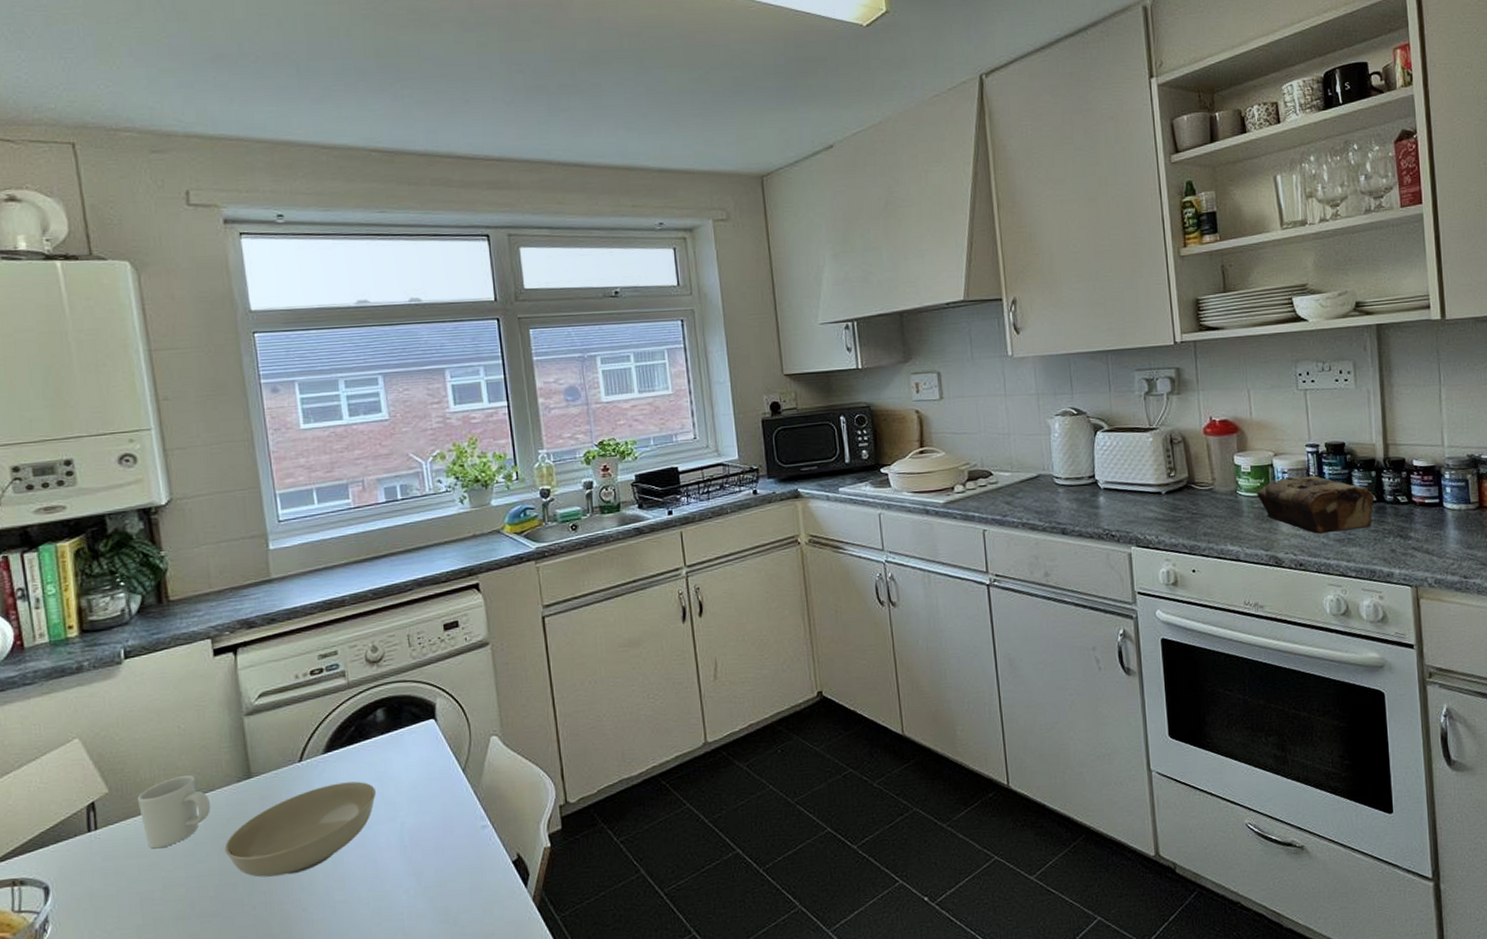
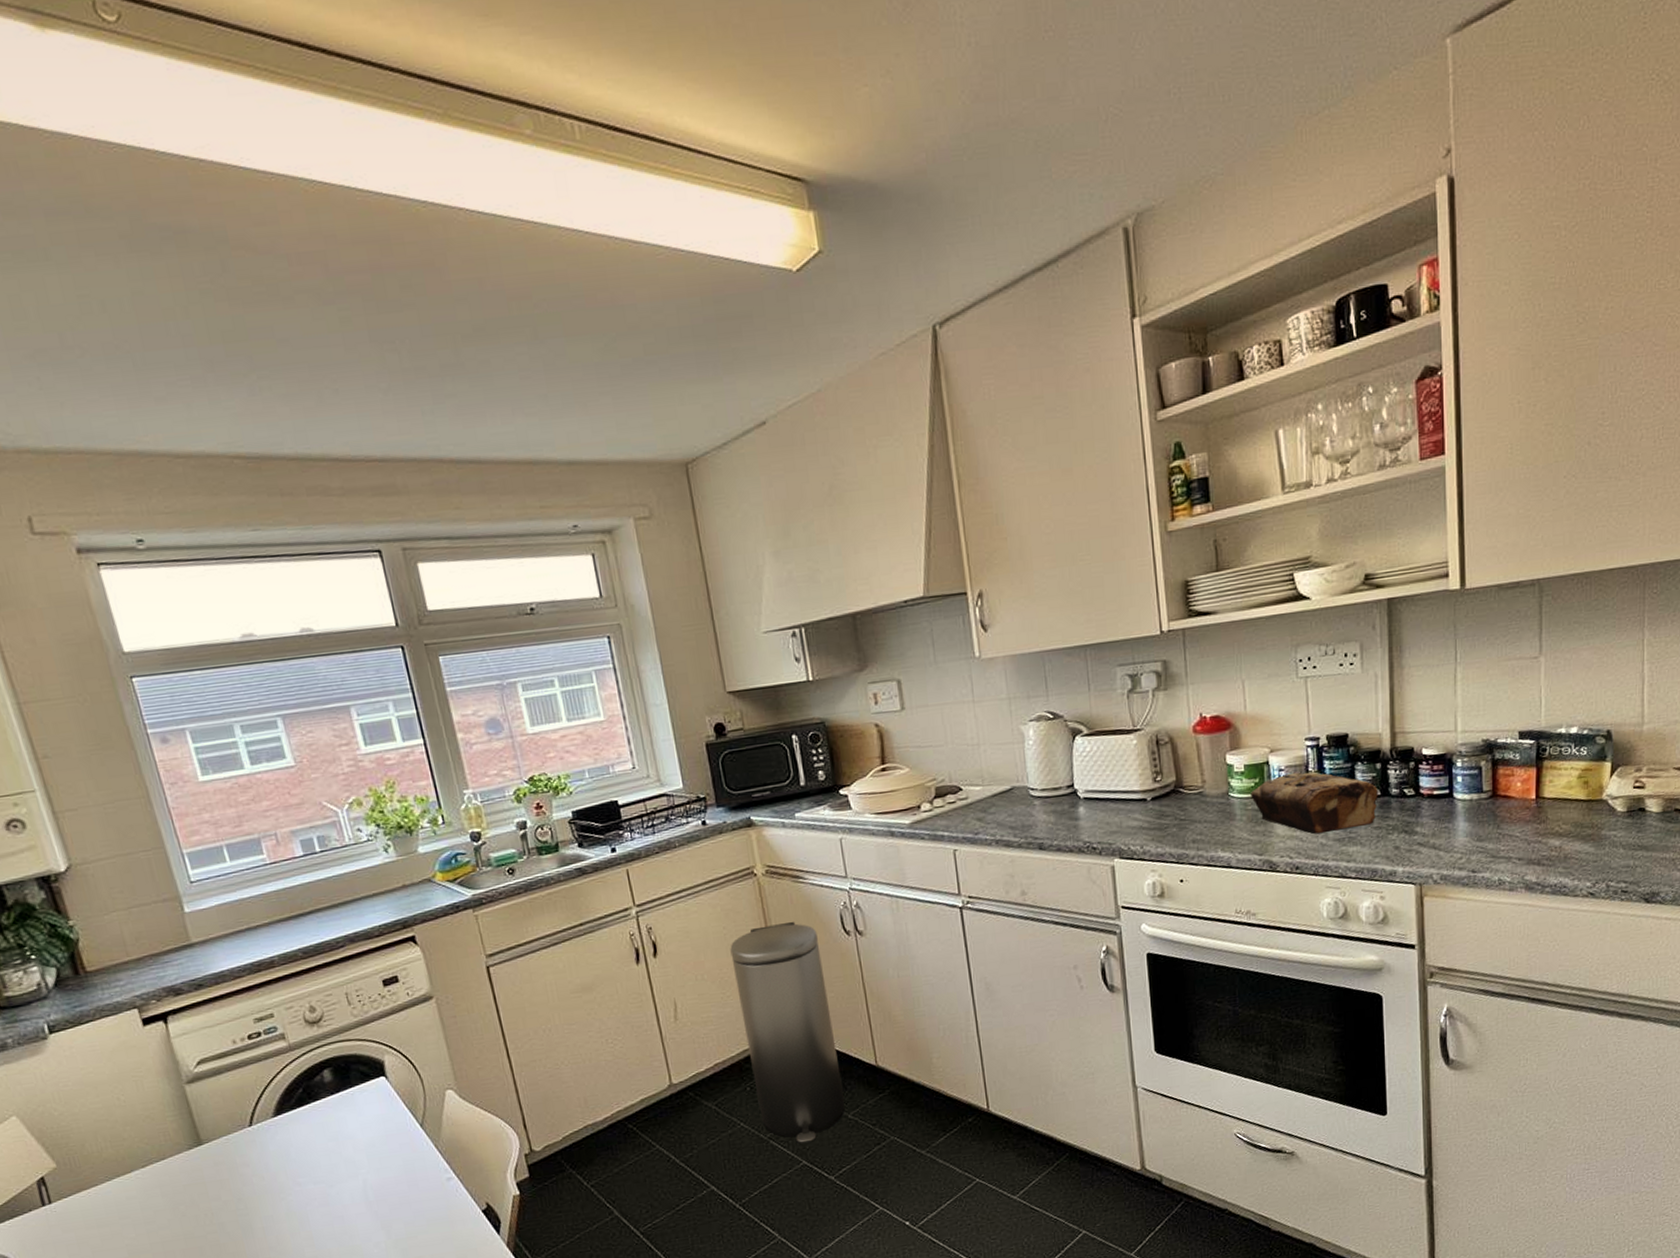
mug: present [138,774,211,849] -> none [87,1145,166,1219]
bowl: present [224,781,376,878] -> none [185,1142,334,1240]
pedal bin: none [771,589,872,810] -> present [730,921,846,1143]

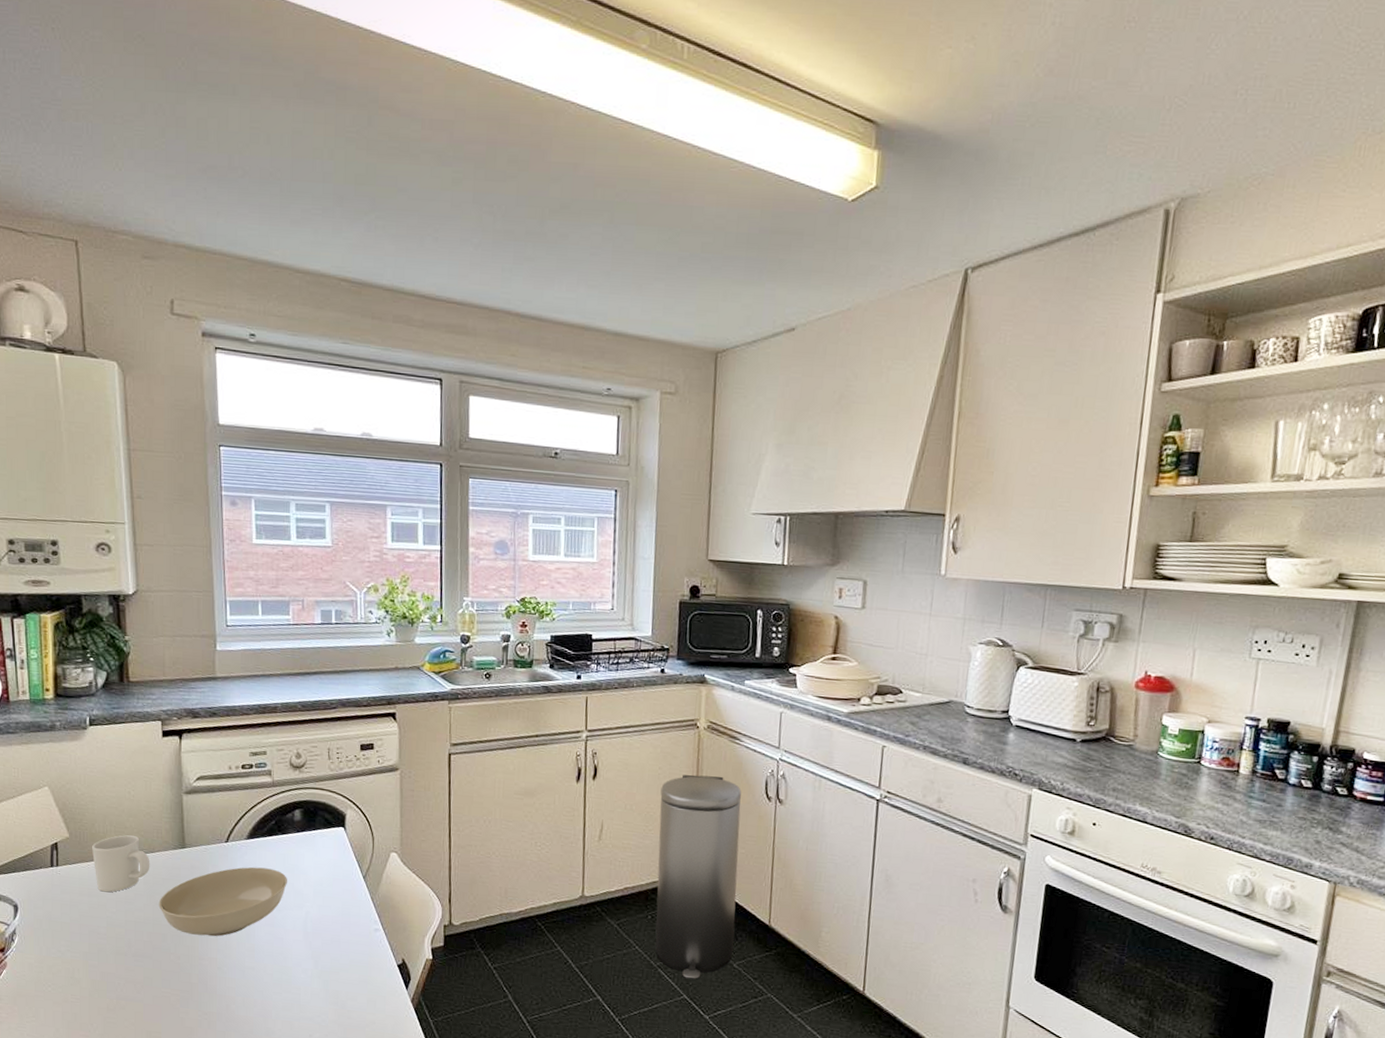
mug: none [87,1145,166,1219] -> present [92,834,150,893]
bowl: none [185,1142,334,1240] -> present [158,866,287,937]
bread loaf: present [1250,772,1378,834] -> none [1179,746,1310,814]

